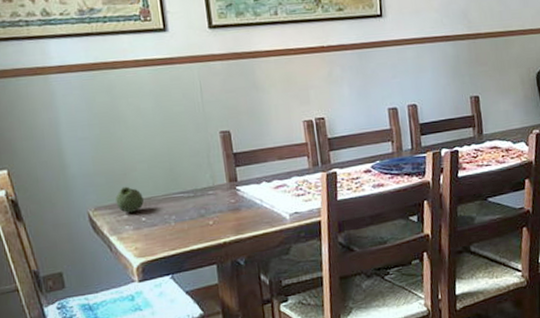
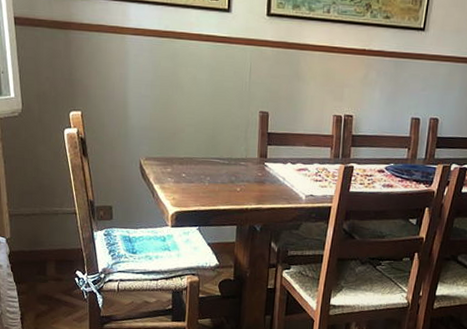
fruit: present [115,186,145,213] -> none [164,144,187,168]

